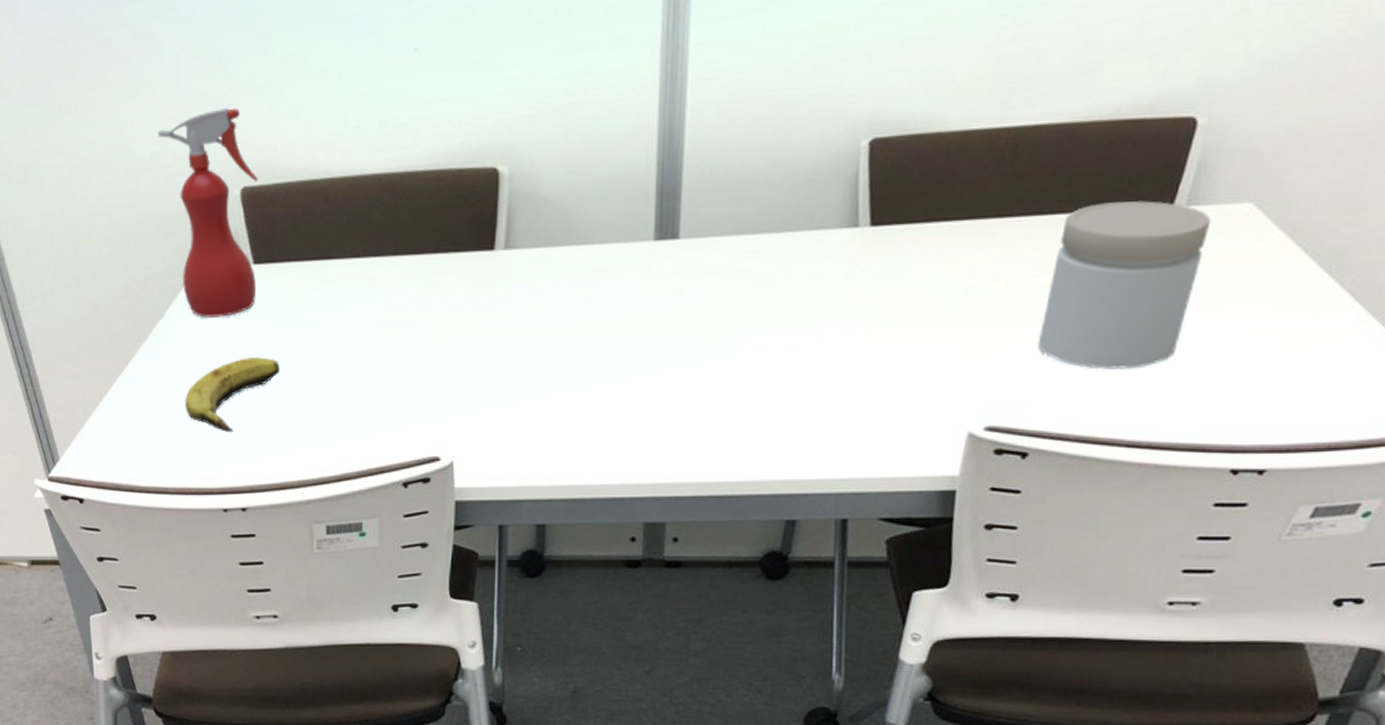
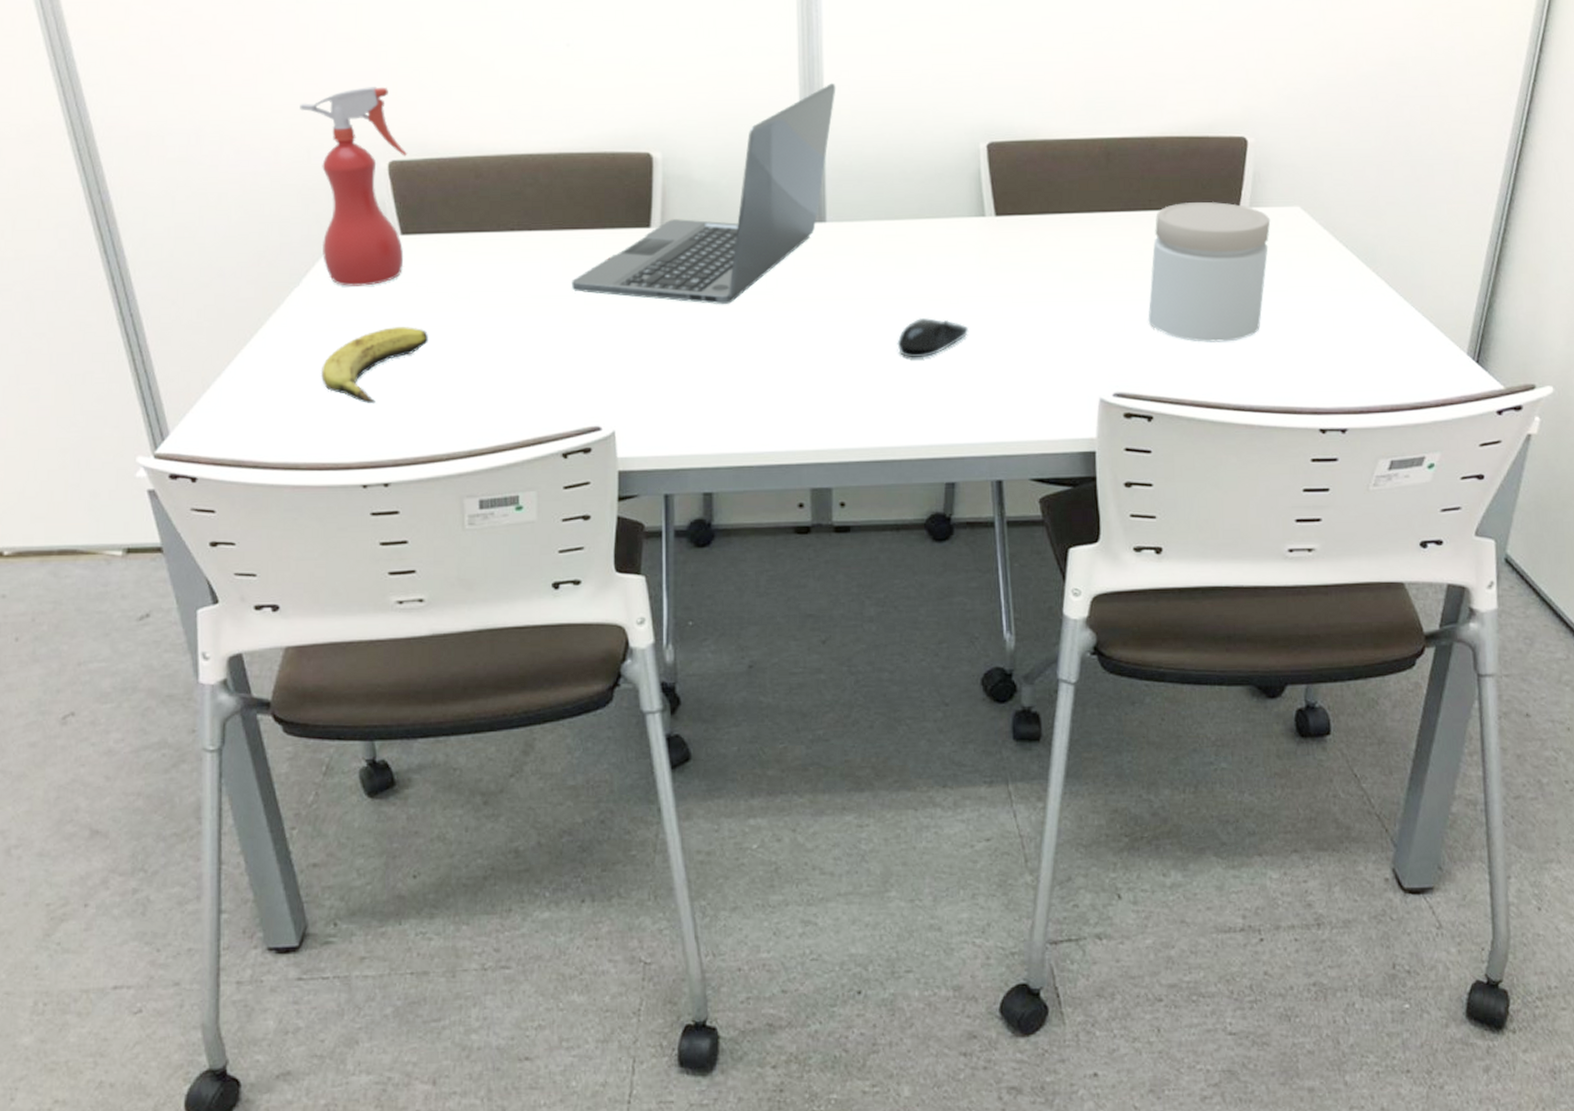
laptop: none [415,76,701,332] -> present [572,82,836,305]
computer mouse: none [746,344,827,388] -> present [897,318,969,358]

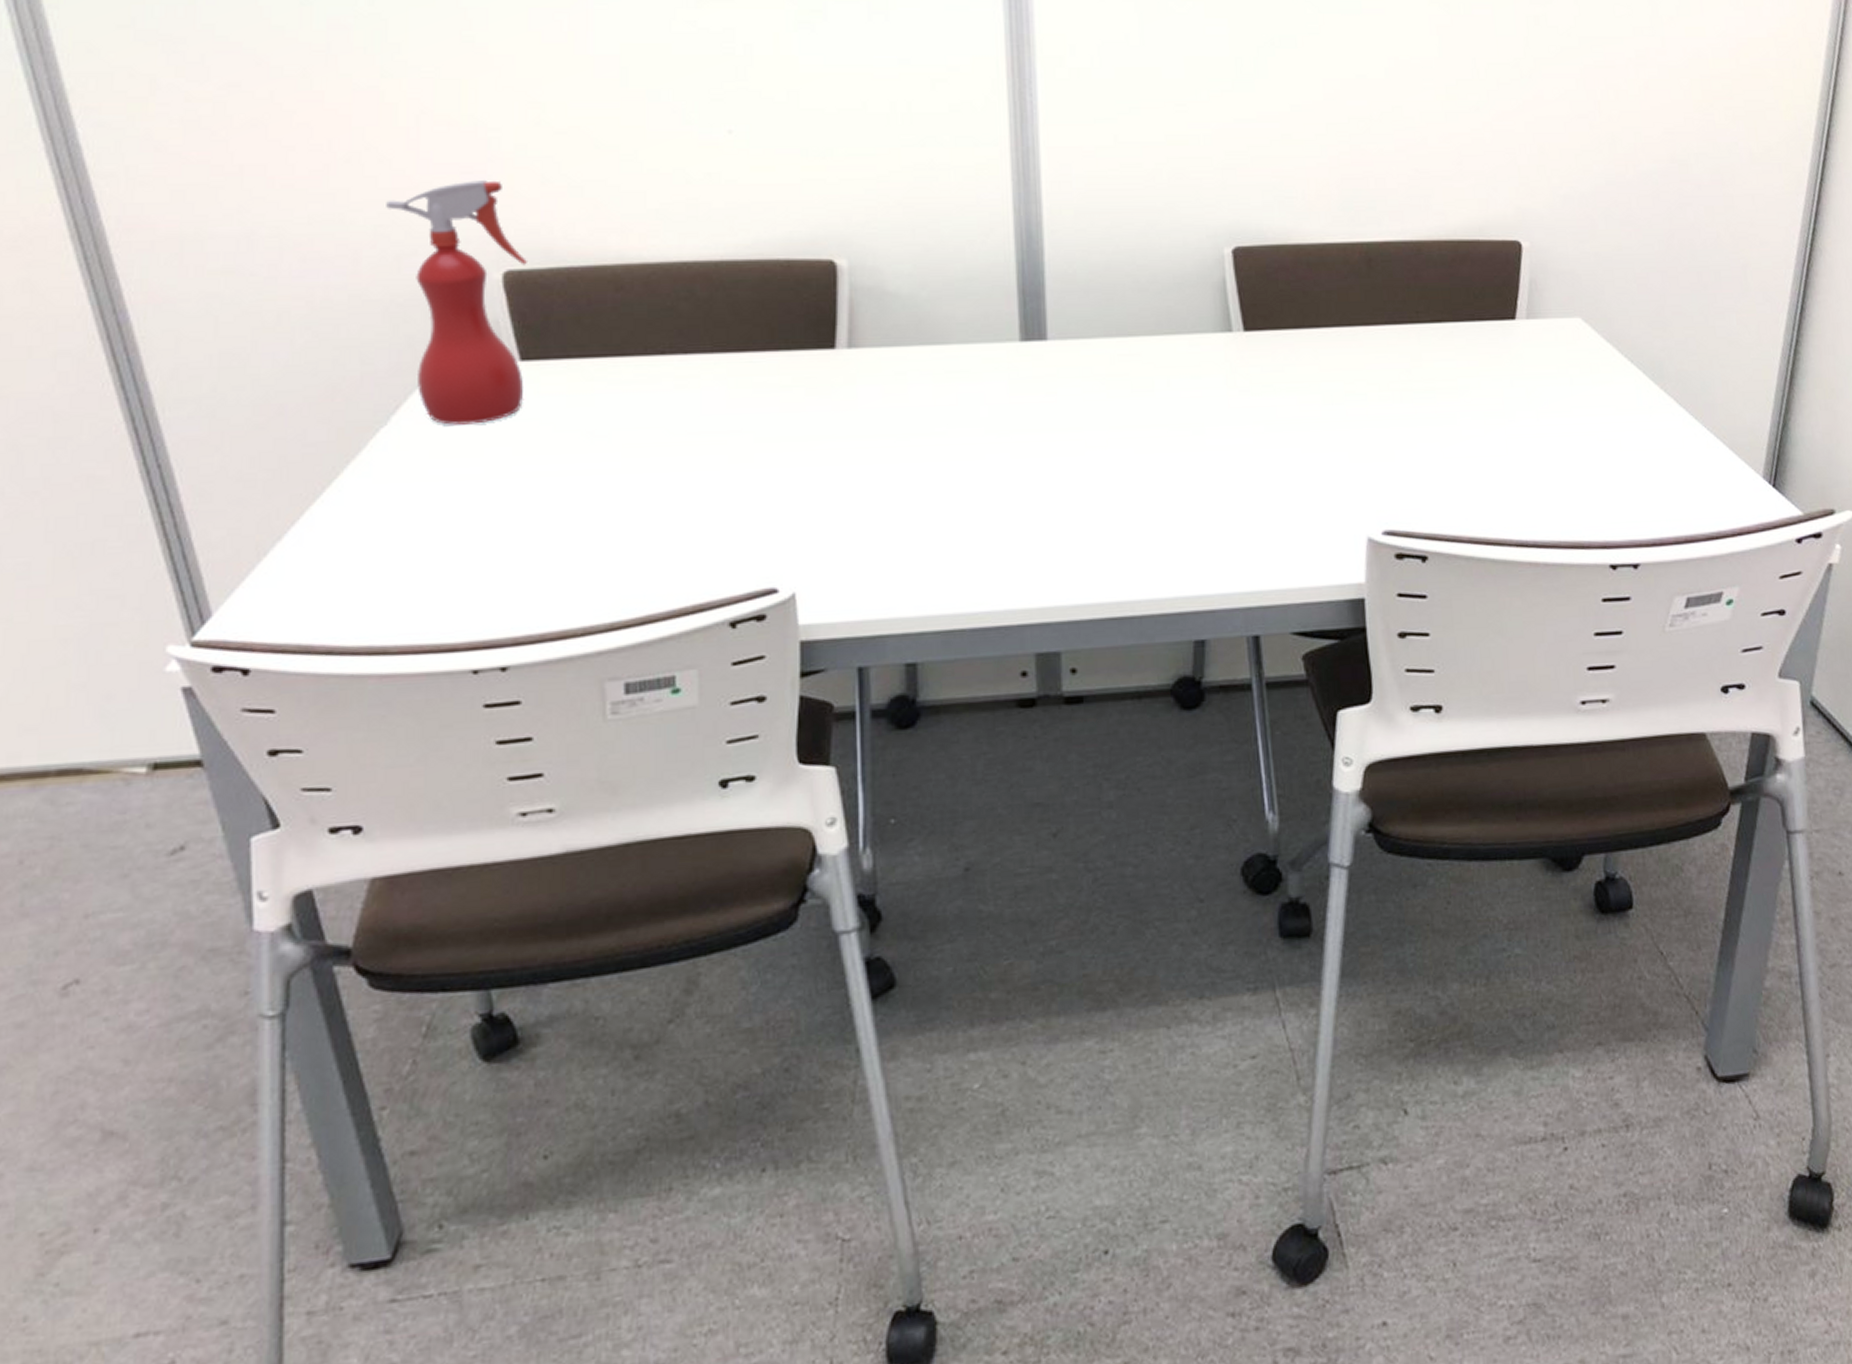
banana: present [320,327,428,405] -> none [415,473,557,570]
laptop: present [572,82,836,305] -> none [739,178,1056,440]
computer mouse: present [897,318,969,358] -> none [1133,450,1217,497]
jar: present [1148,202,1271,342] -> none [1418,313,1550,471]

